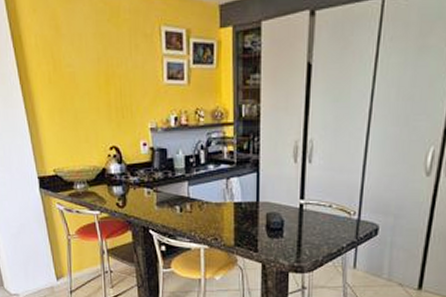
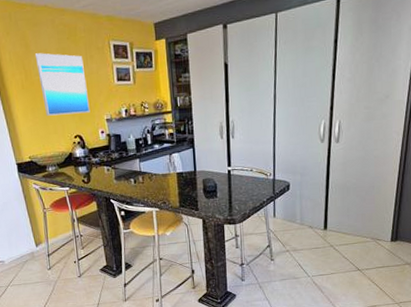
wall art: none [66,38,131,120] -> present [35,53,91,116]

